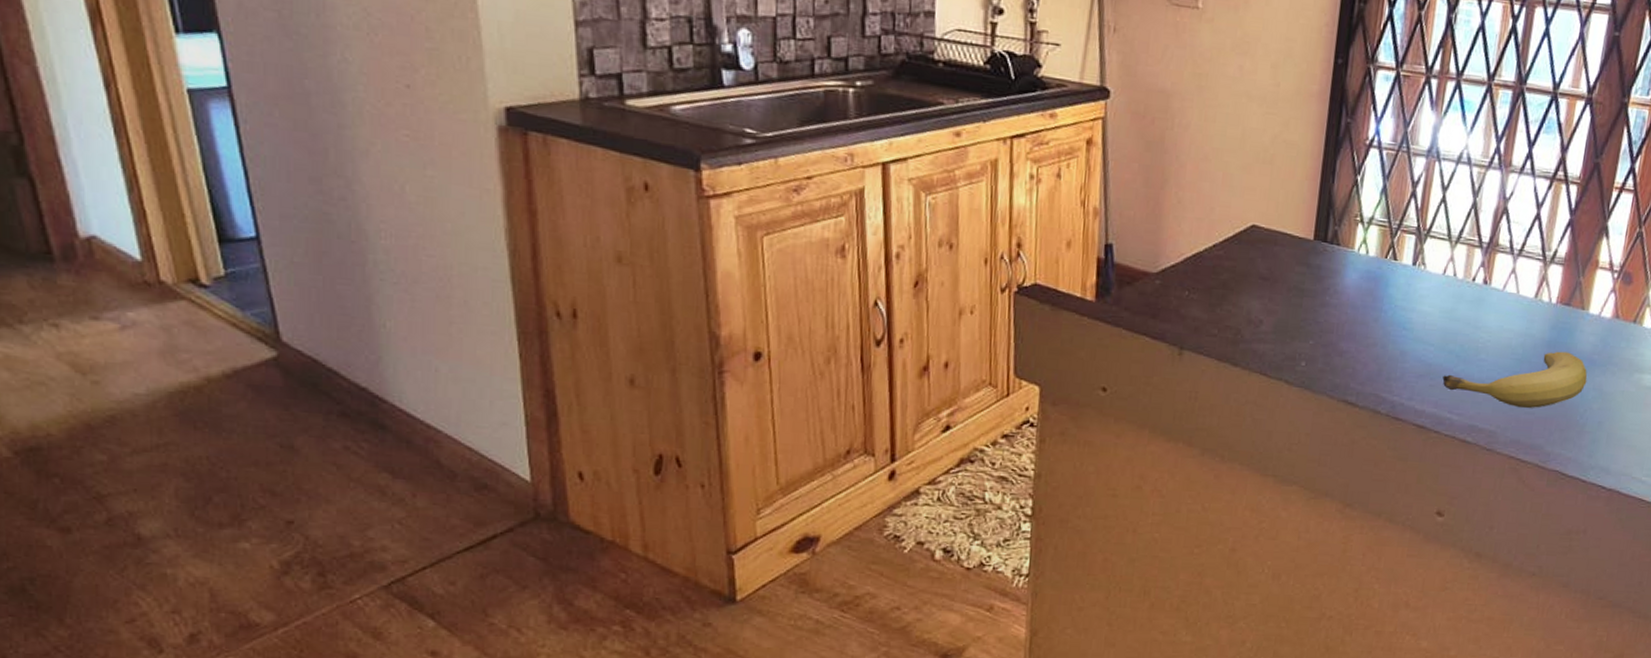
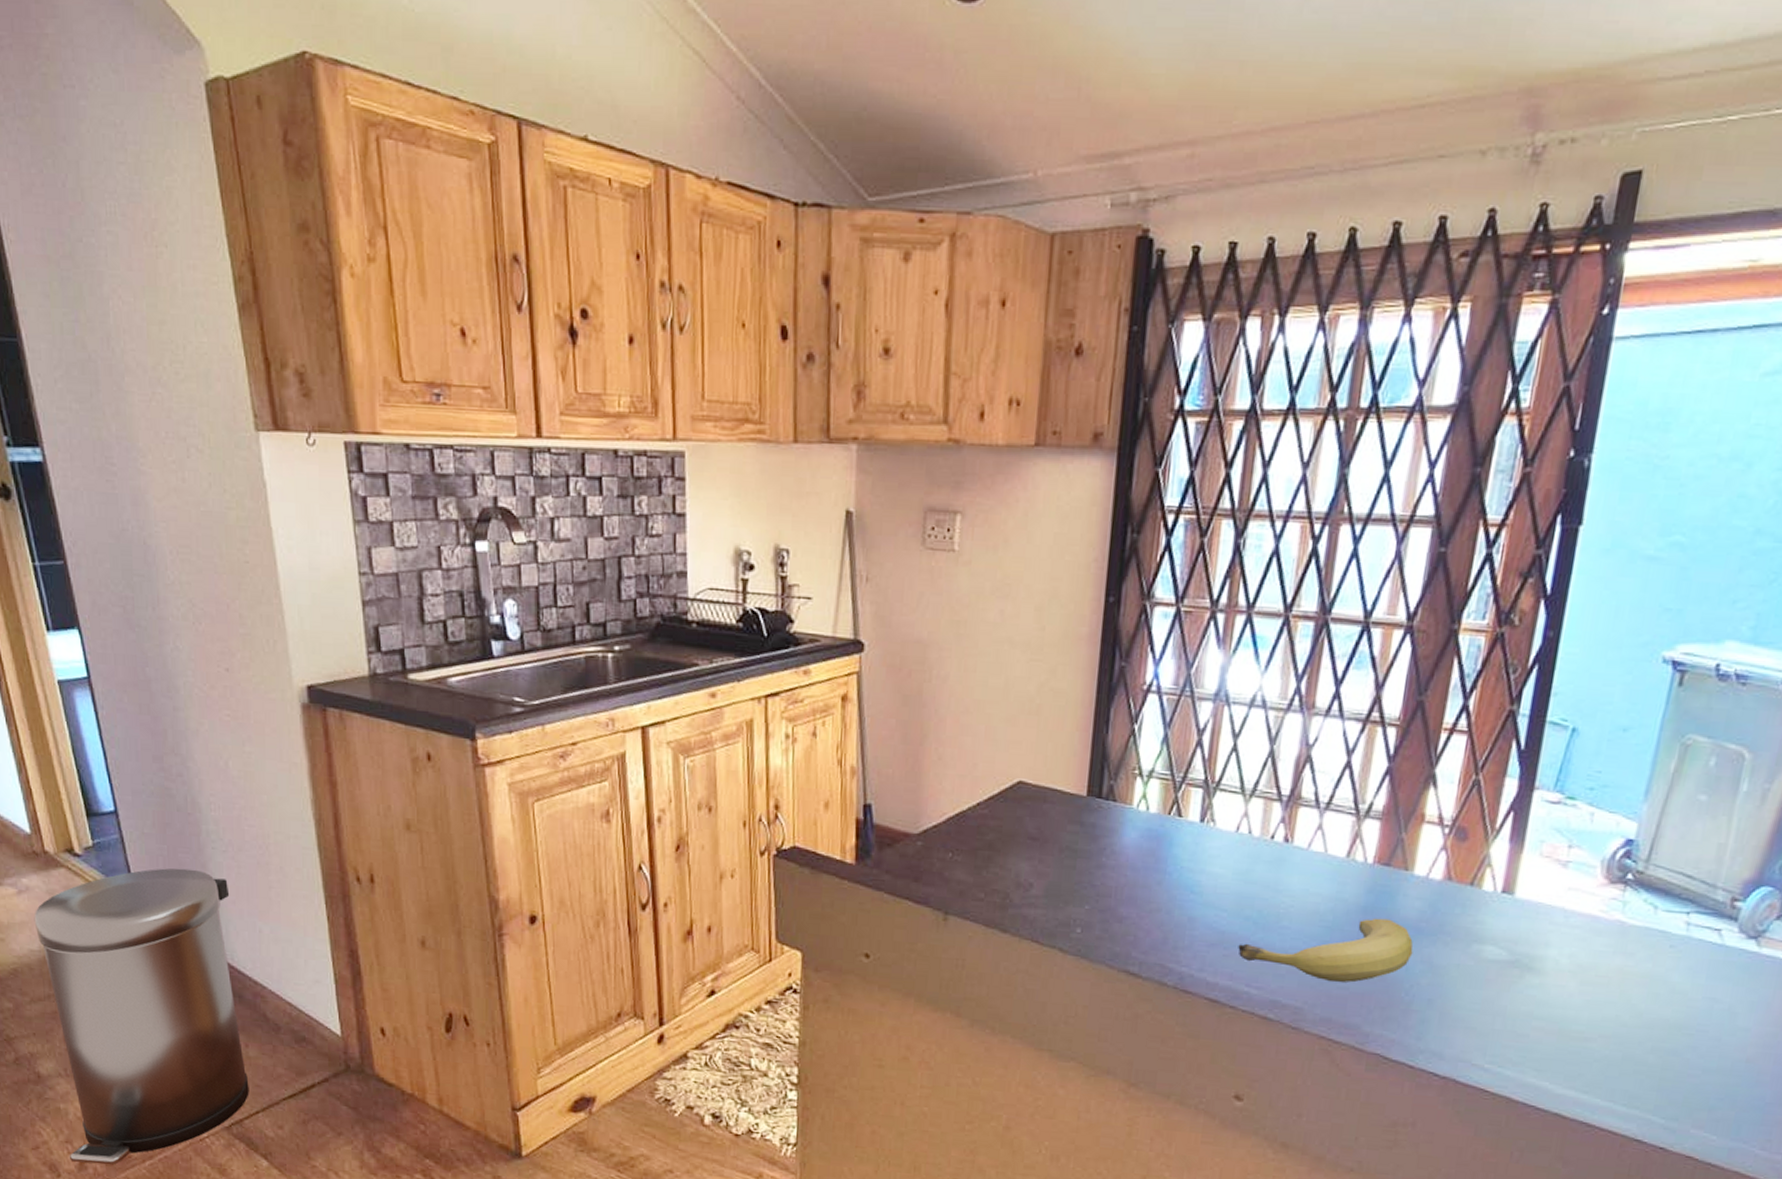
pedal bin: none [141,301,415,636] -> present [34,868,249,1165]

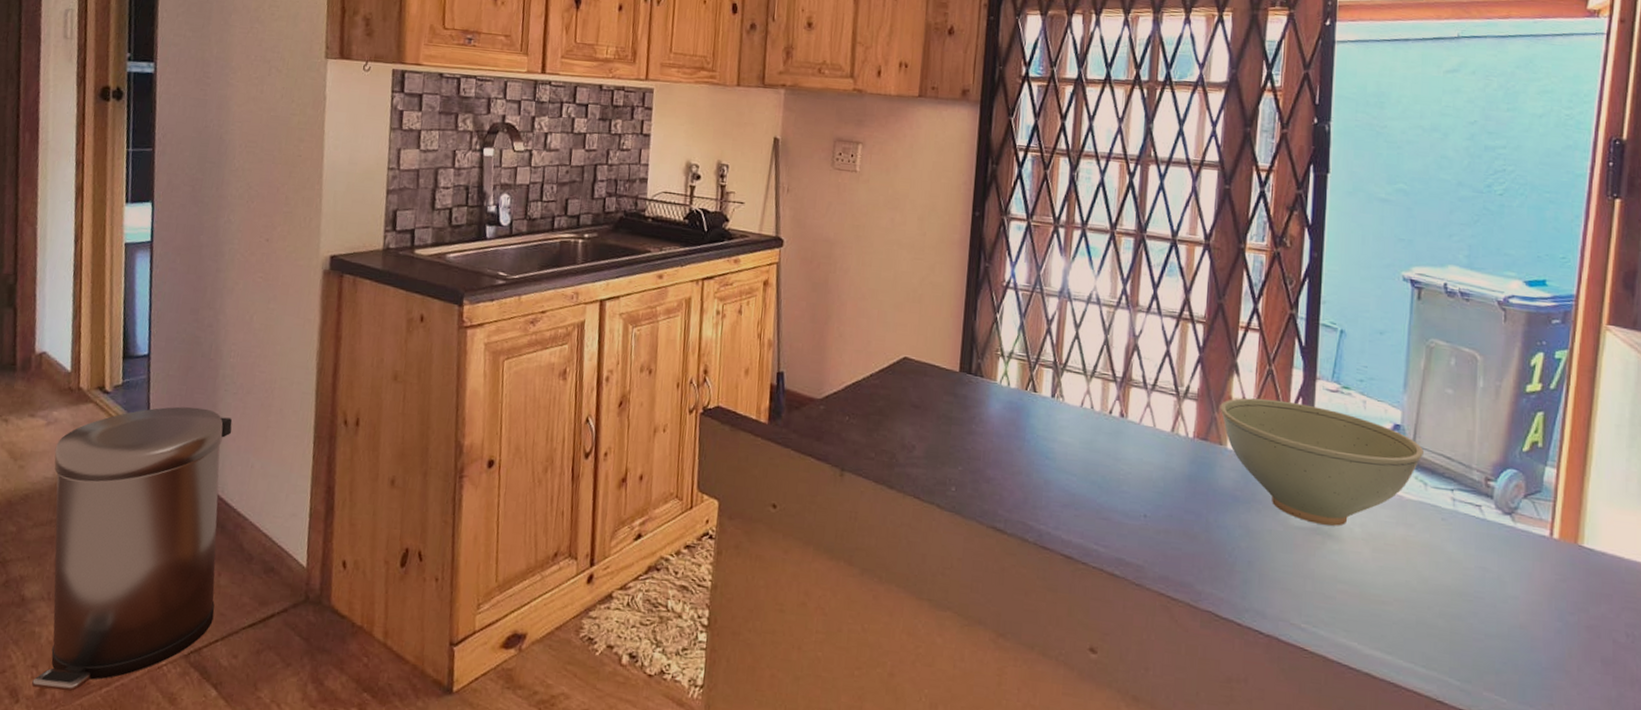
fruit: present [1238,918,1413,983] -> none [1087,486,1232,544]
bowl: none [1409,814,1659,958] -> present [1220,397,1424,526]

